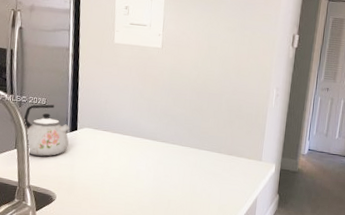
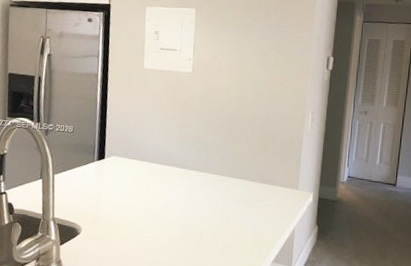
kettle: present [23,104,70,157] -> none [49,132,97,187]

